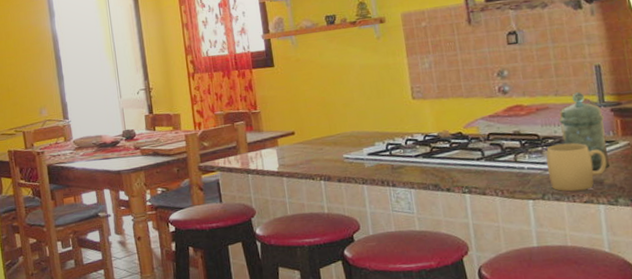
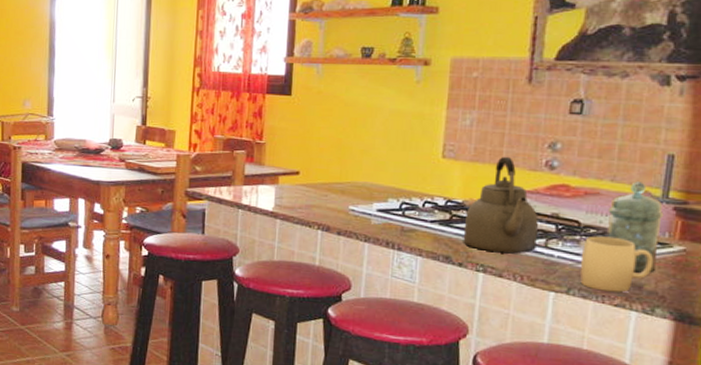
kettle: none [443,88,508,175] -> present [463,156,538,254]

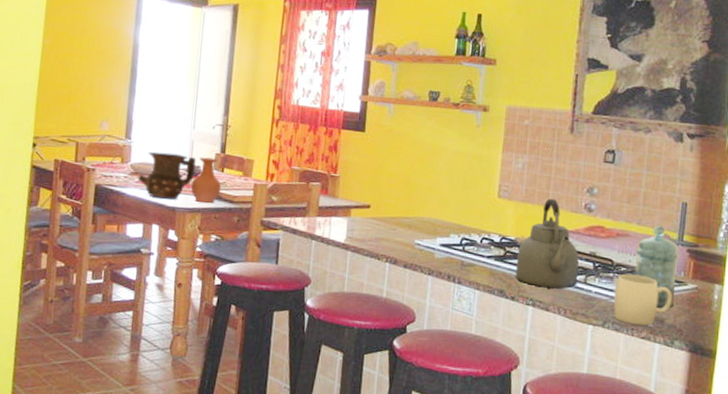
pitcher: none [62,127,117,173] -> present [138,151,196,199]
vase: none [113,130,144,177] -> present [190,157,222,204]

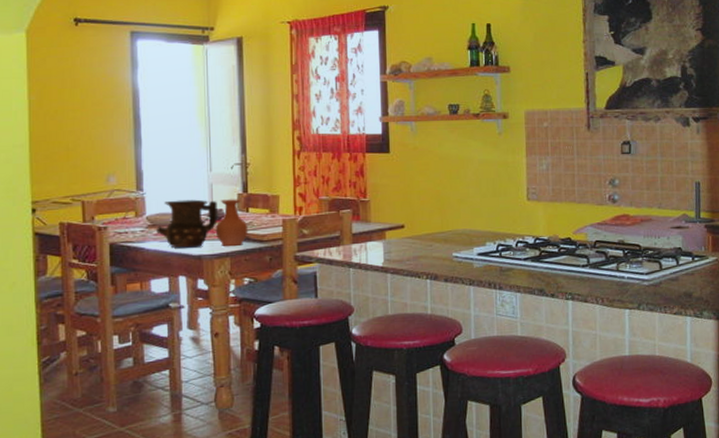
kettle: present [515,198,579,289] -> none [551,194,610,281]
mug: present [613,273,673,326] -> none [644,255,697,303]
canister: present [635,225,680,308] -> none [659,207,699,283]

